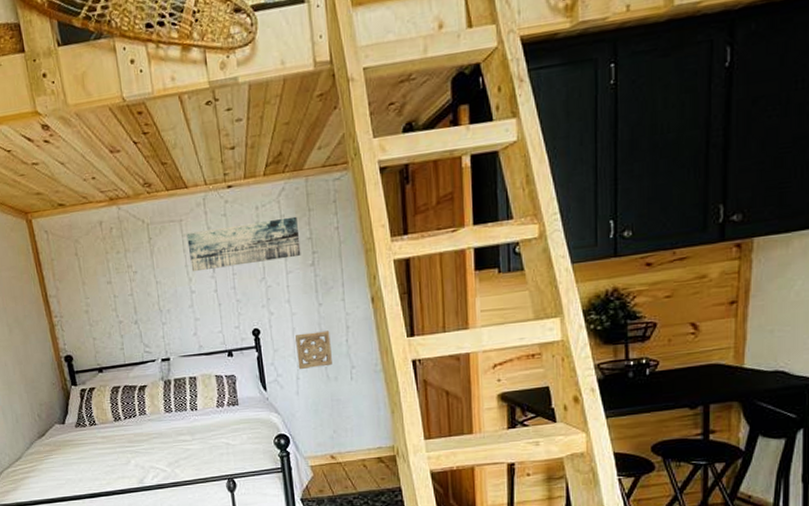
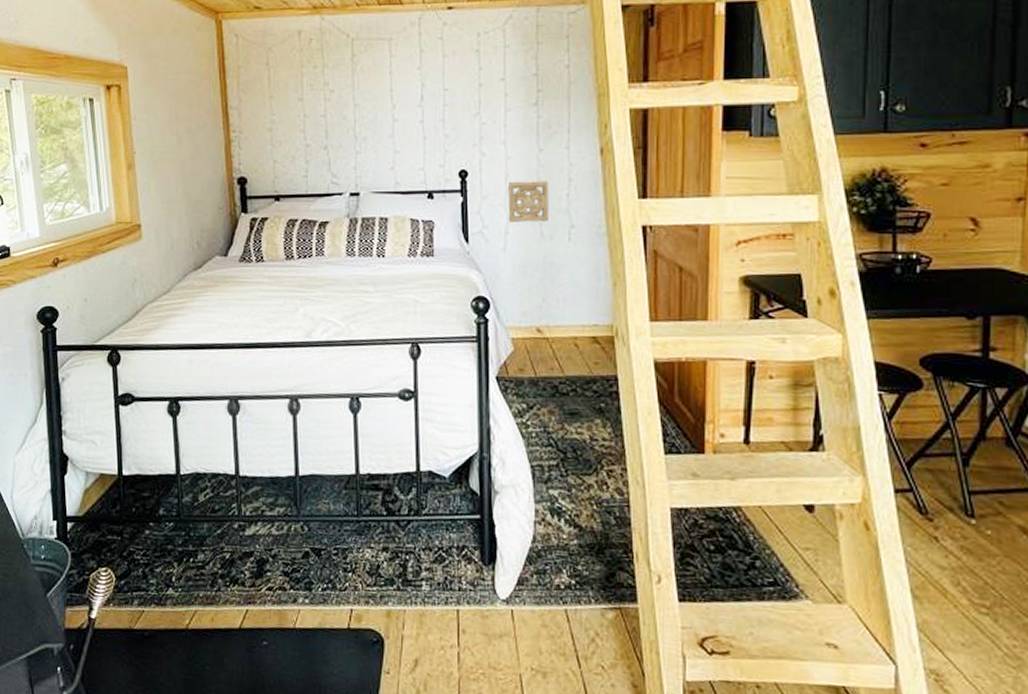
wall art: present [186,216,301,272] -> none [395,48,524,98]

